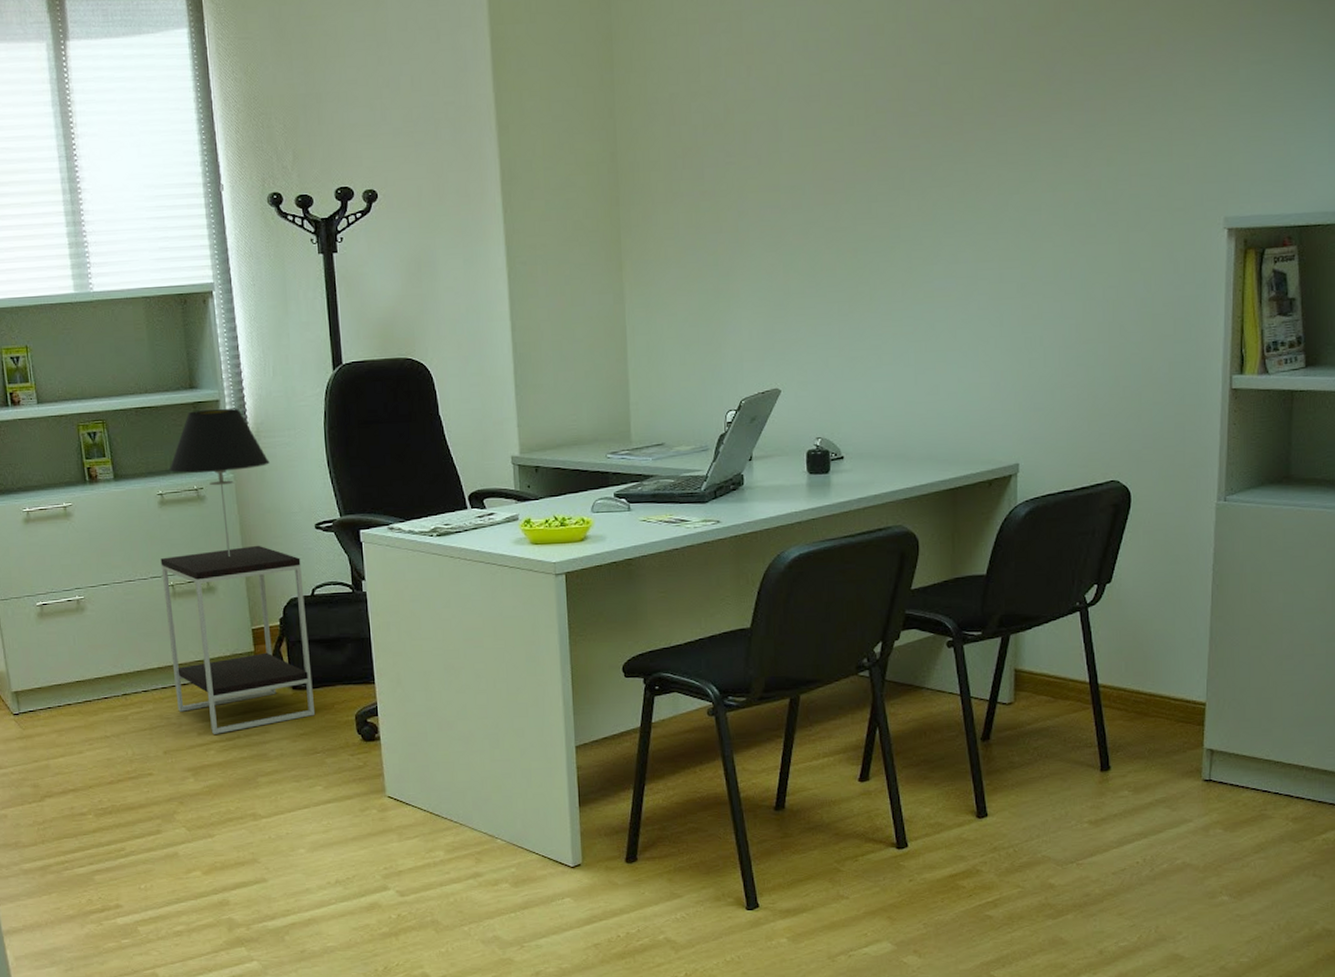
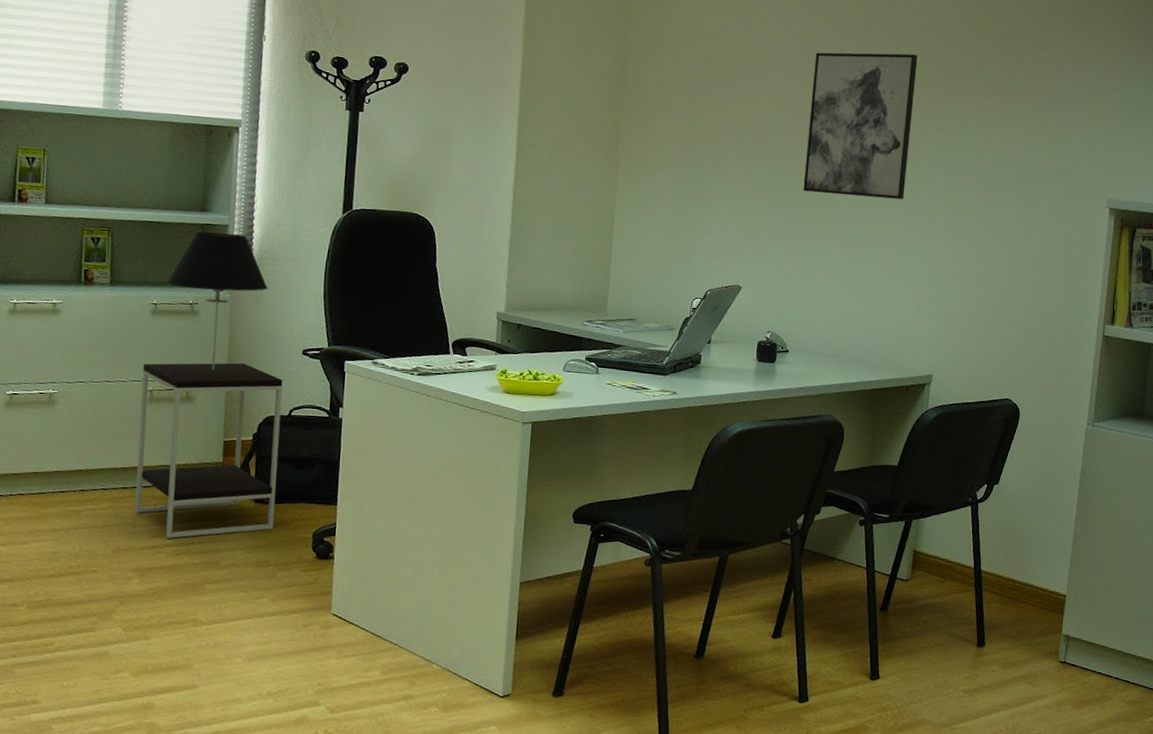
wall art: none [838,75,966,266] -> present [803,52,918,200]

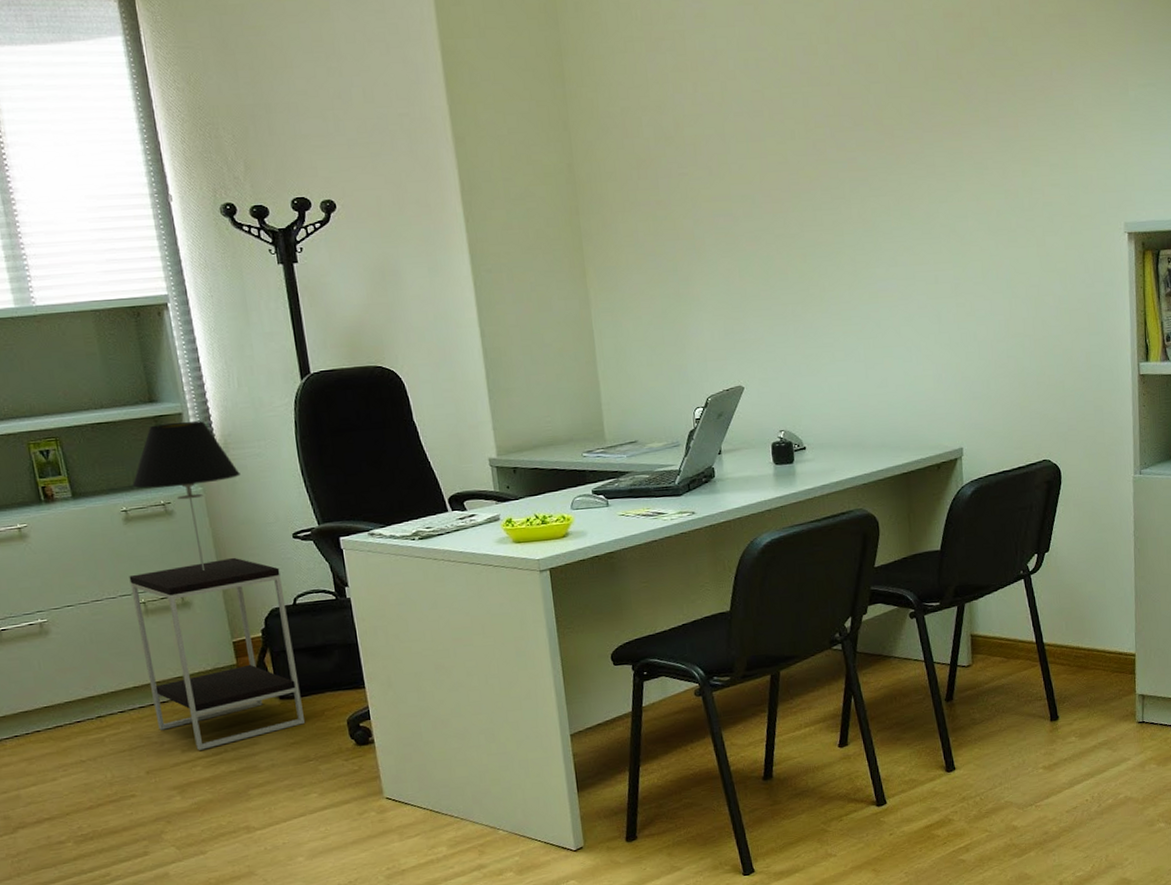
wall art: present [803,52,918,200] -> none [780,93,903,270]

